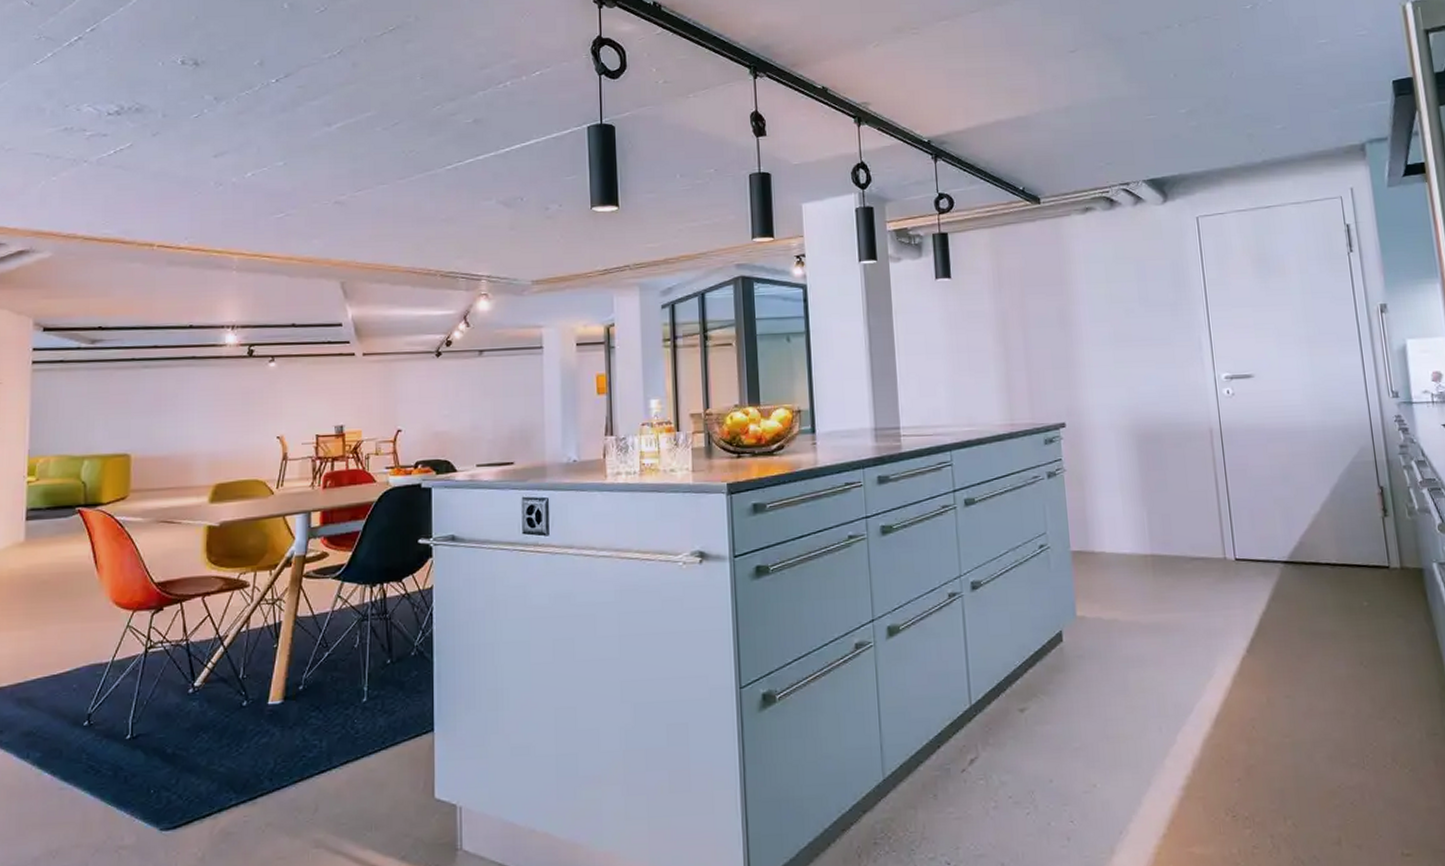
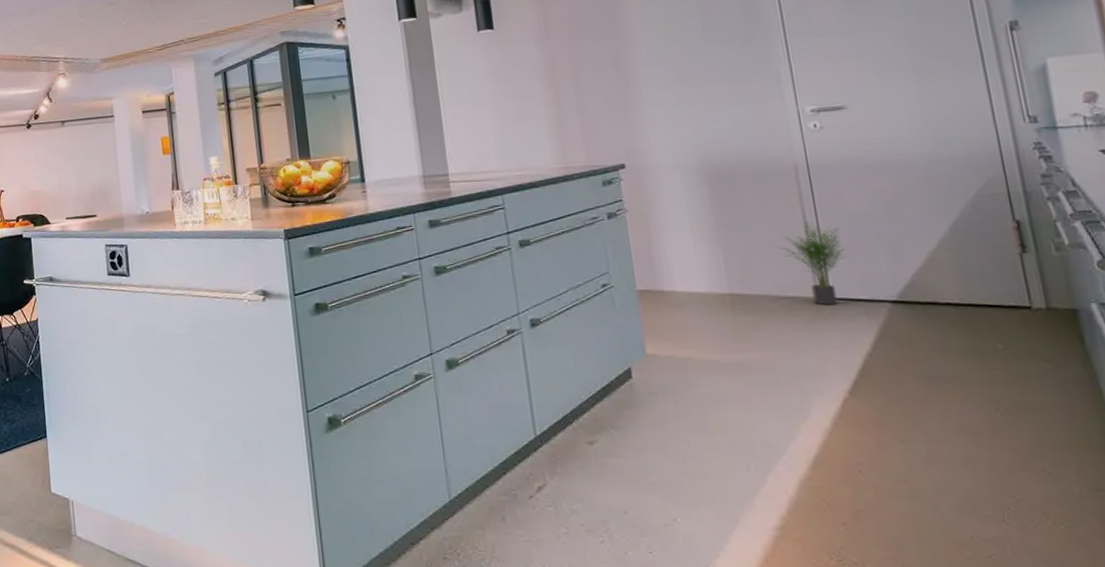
potted plant: none [1193,484,1249,566] -> present [777,221,846,306]

